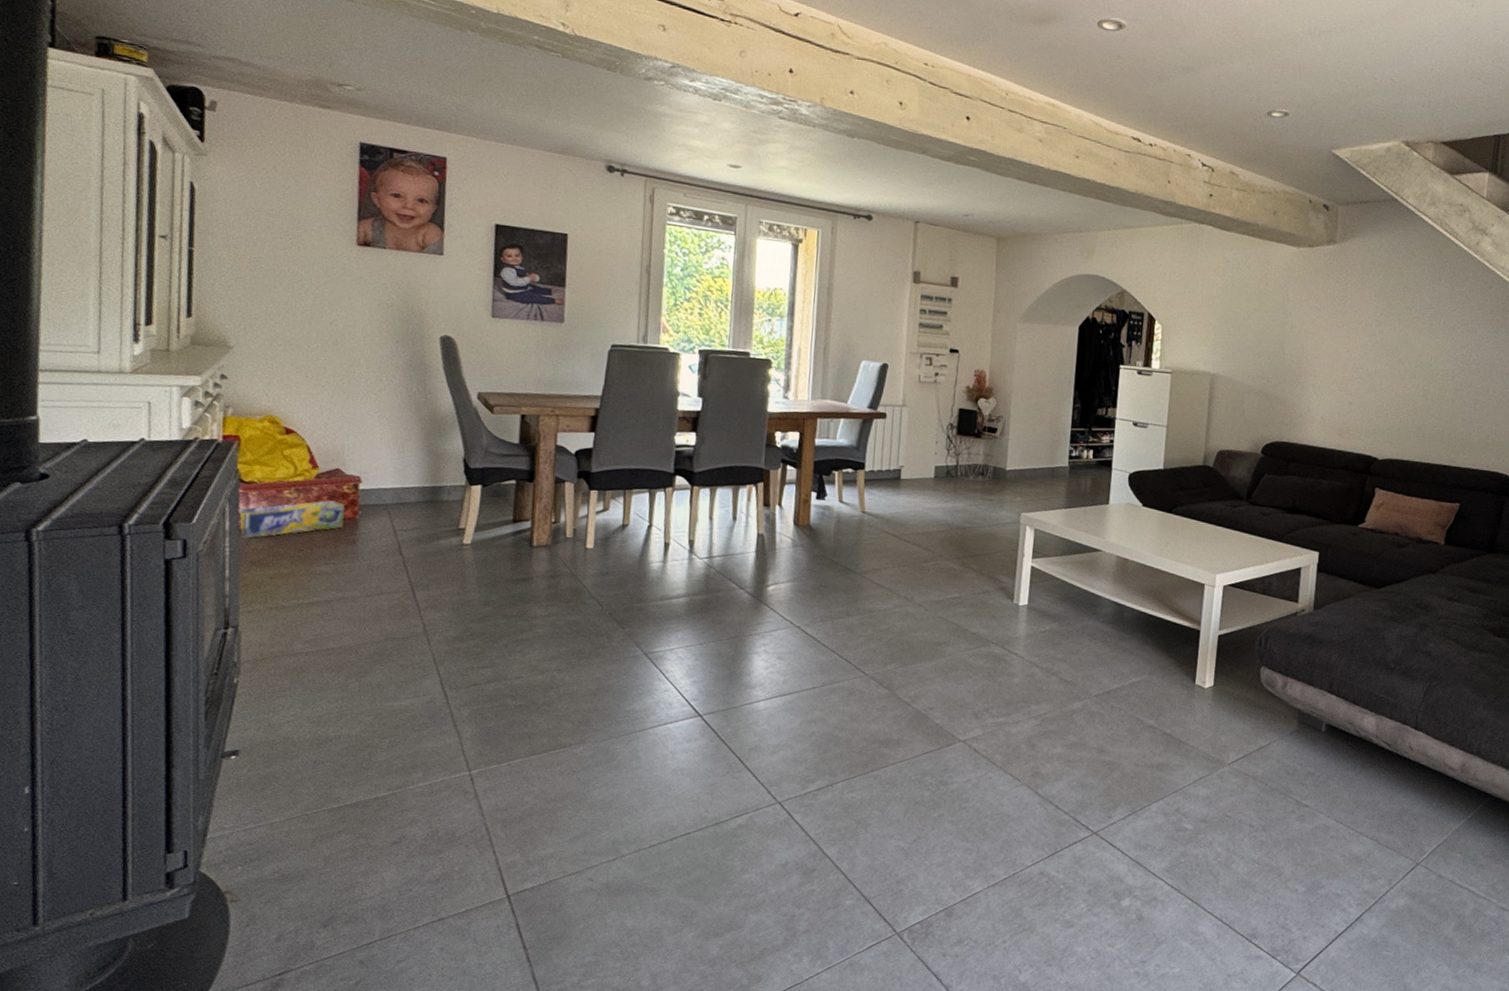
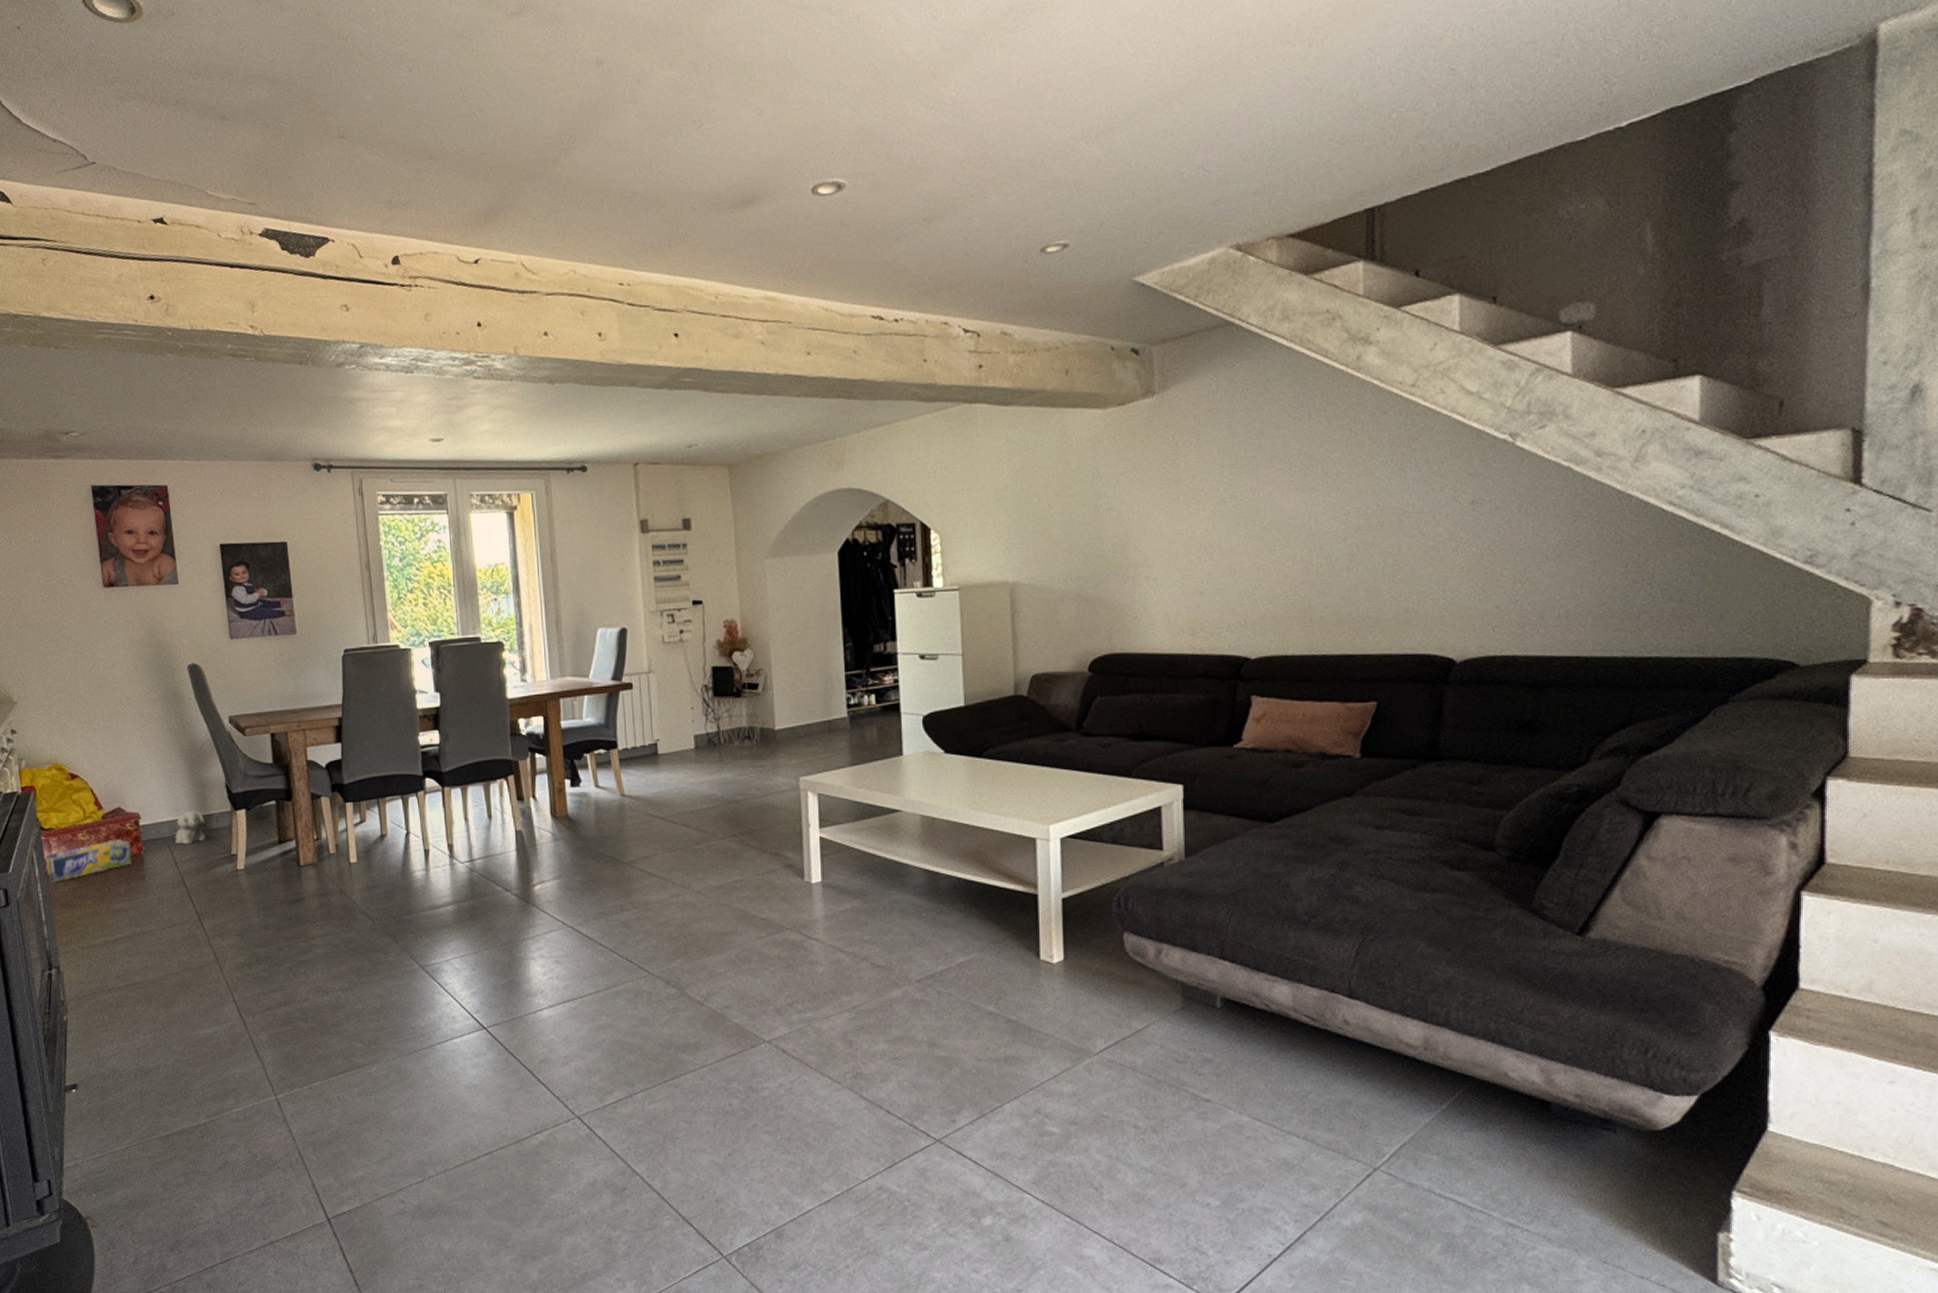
plush toy: none [397,479,436,514] -> present [175,810,207,845]

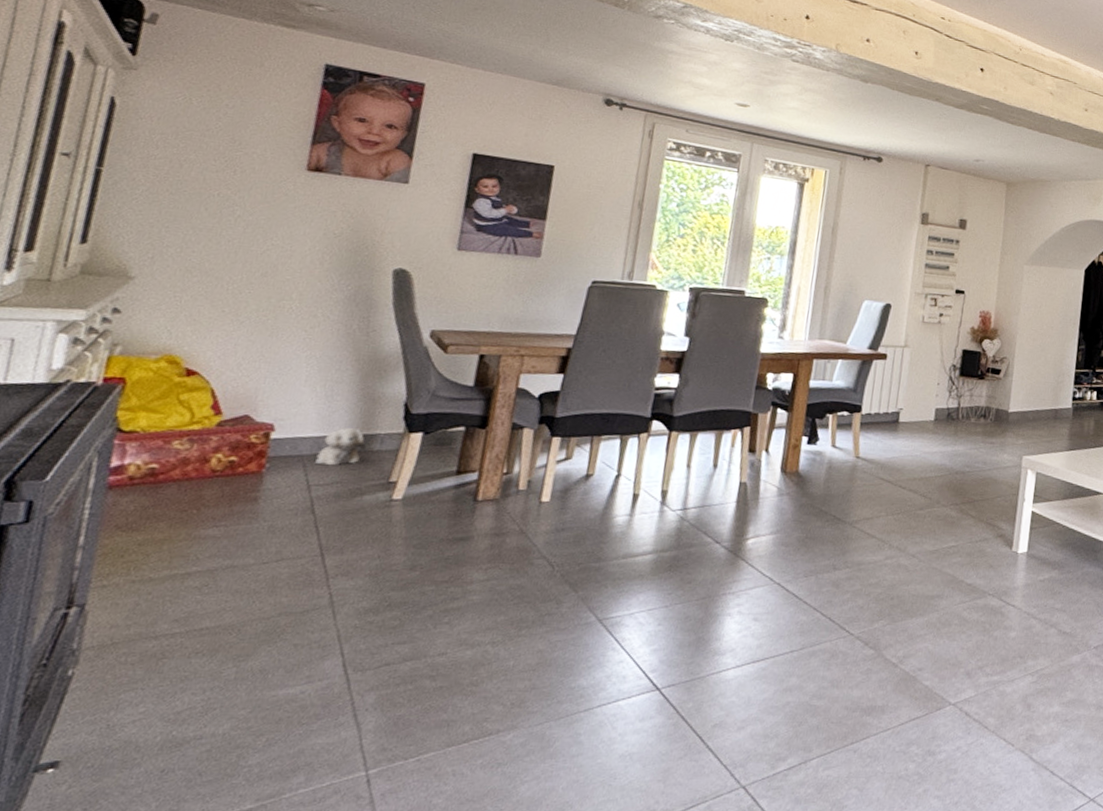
box: present [43,839,132,883] -> none [106,452,250,498]

